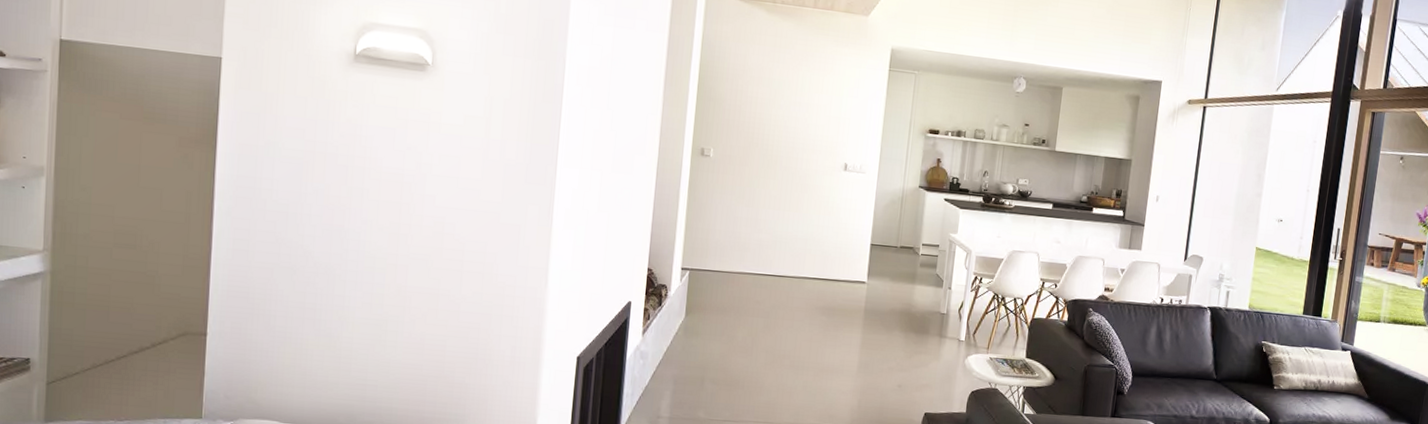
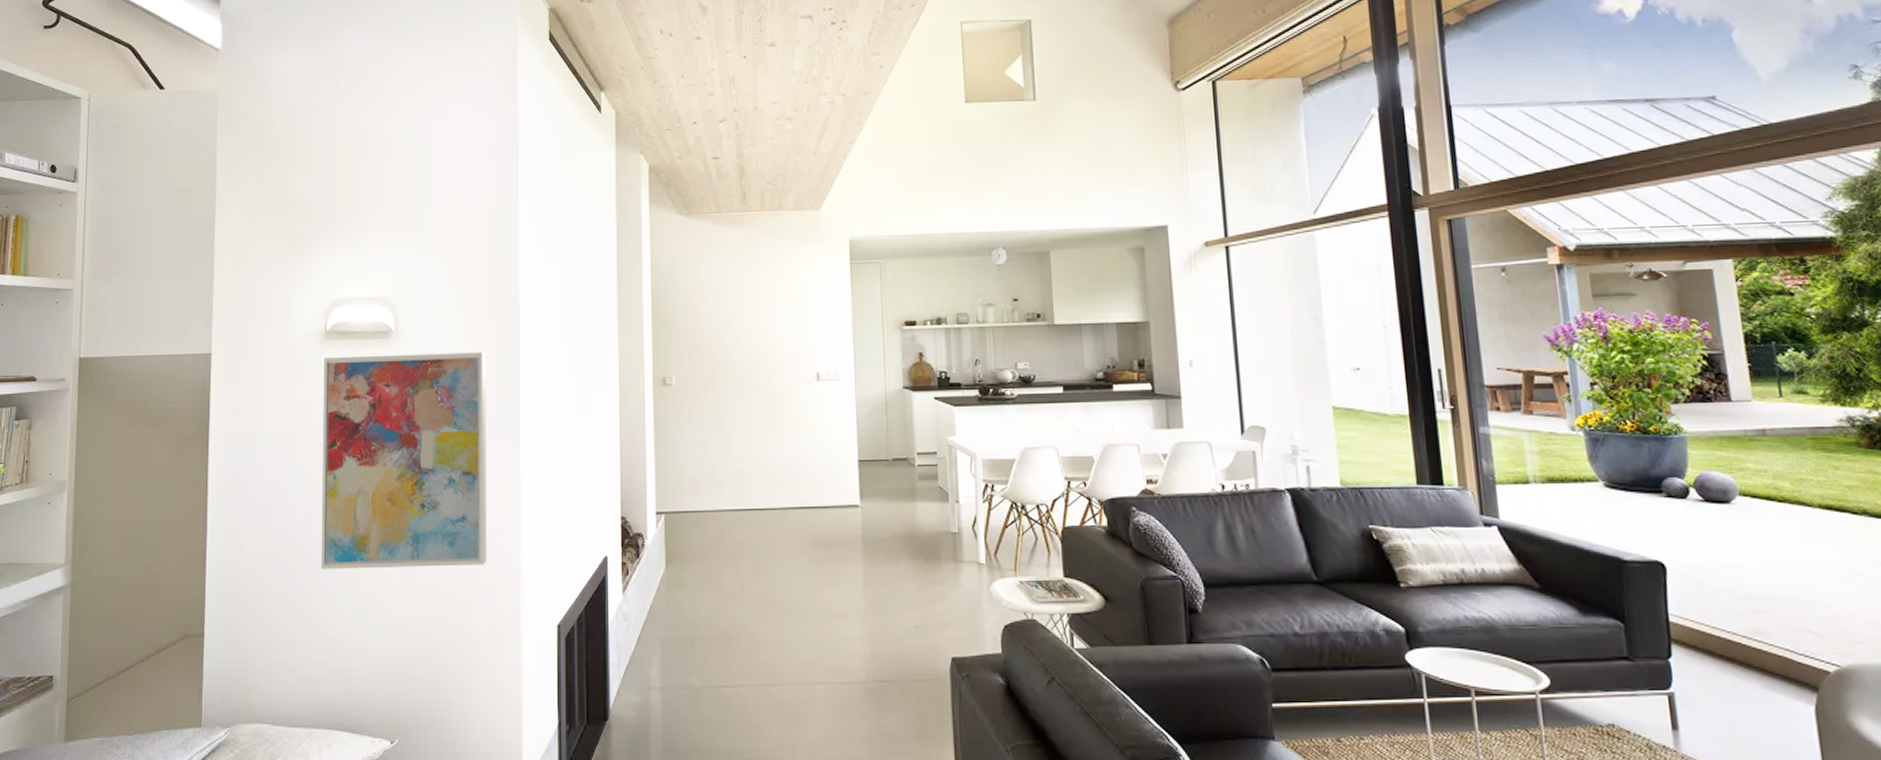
wall art: none [338,80,527,297] -> present [320,352,487,569]

